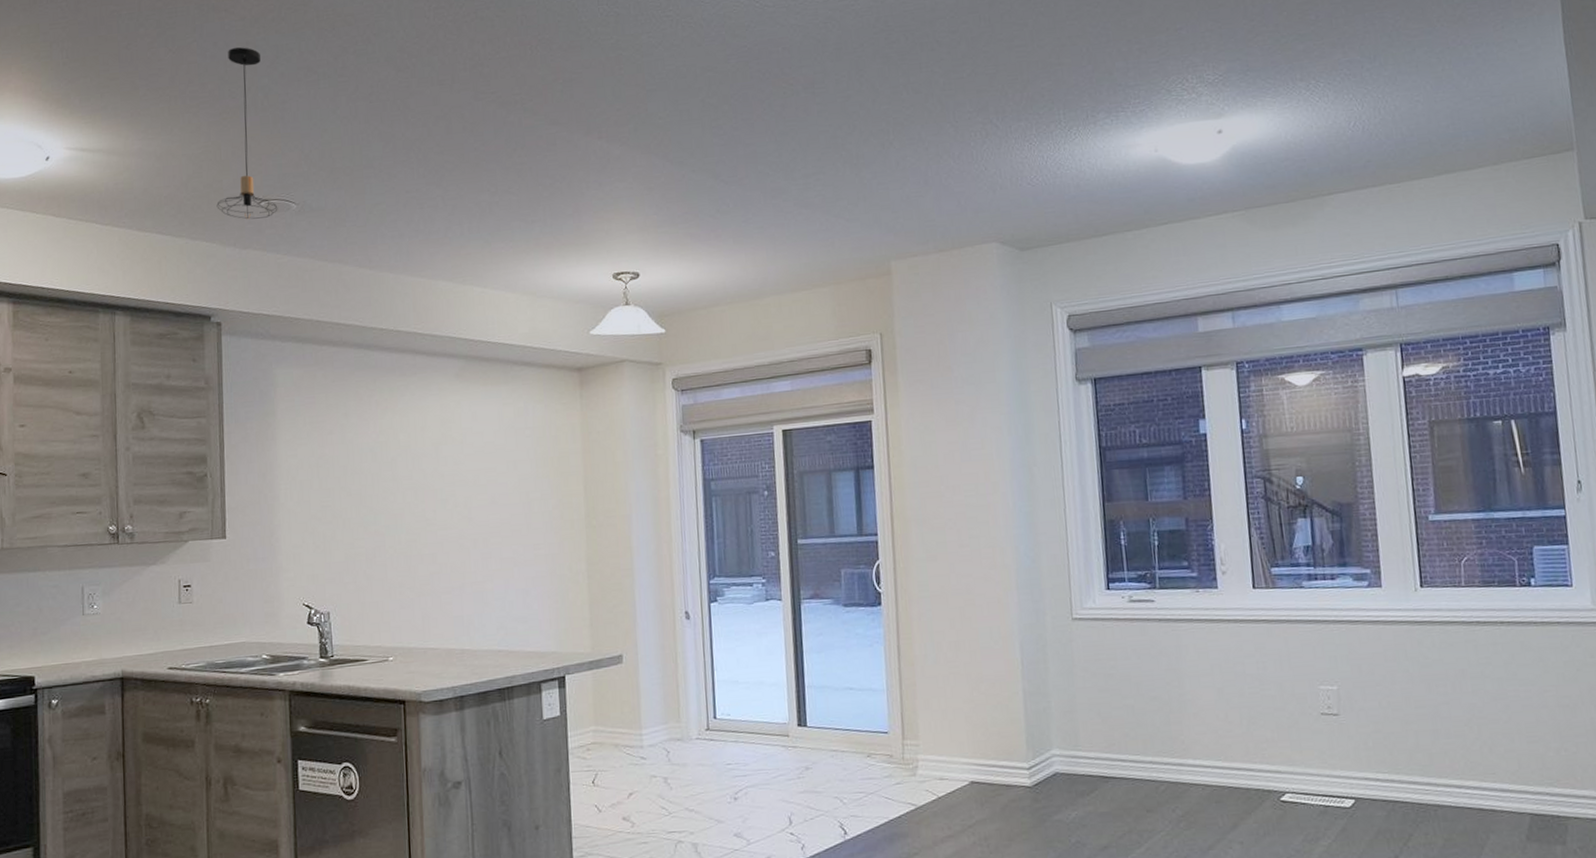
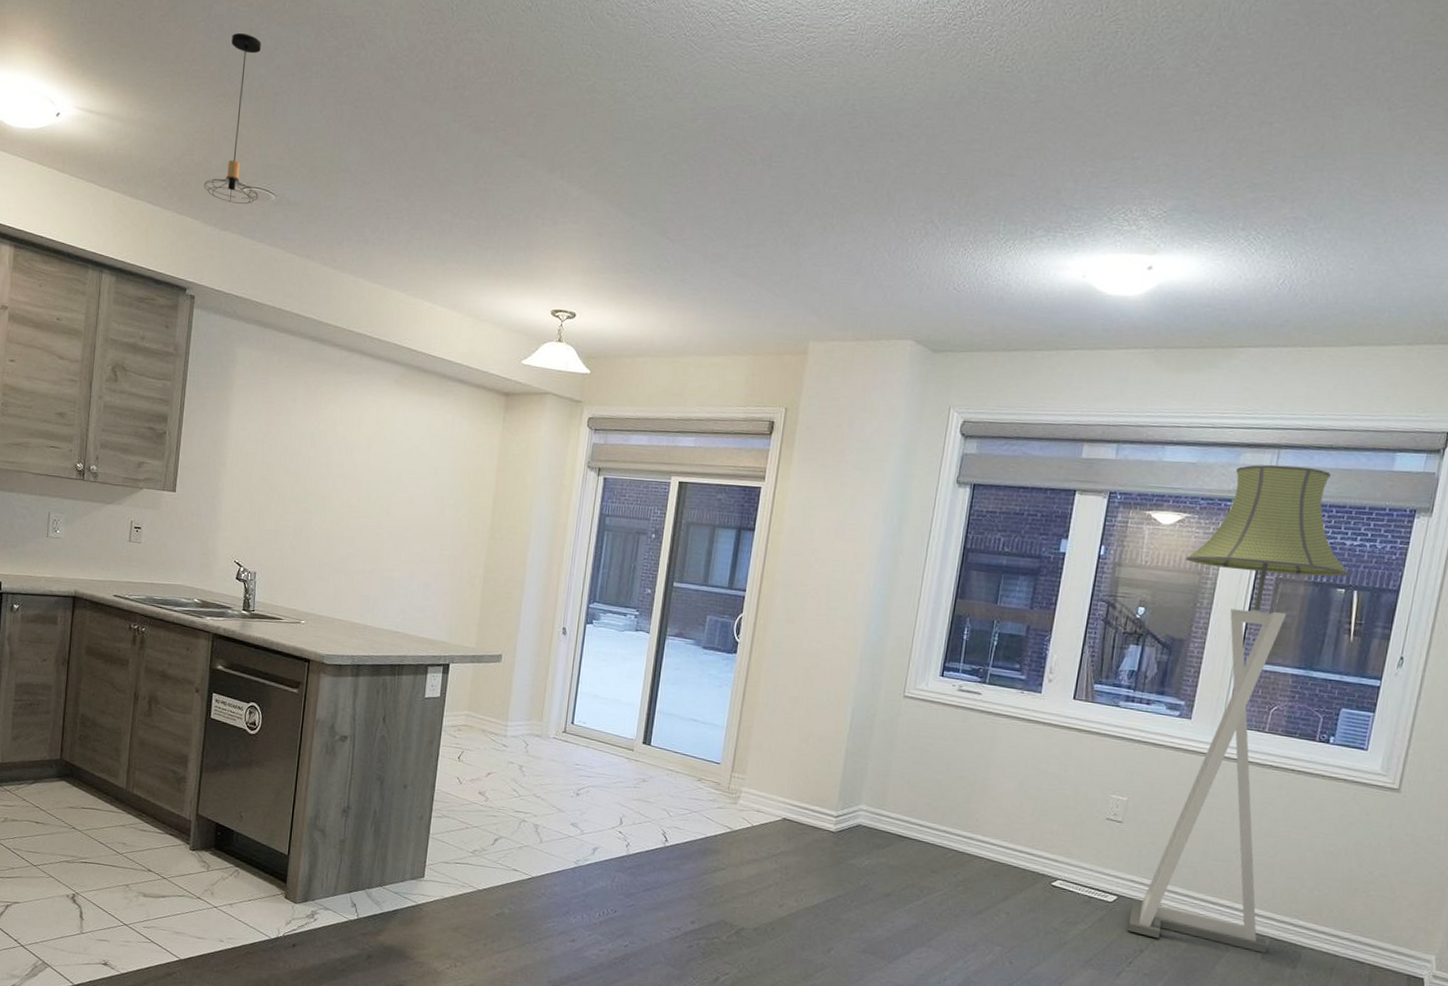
floor lamp: none [1331,302,1530,840] -> present [1127,464,1350,953]

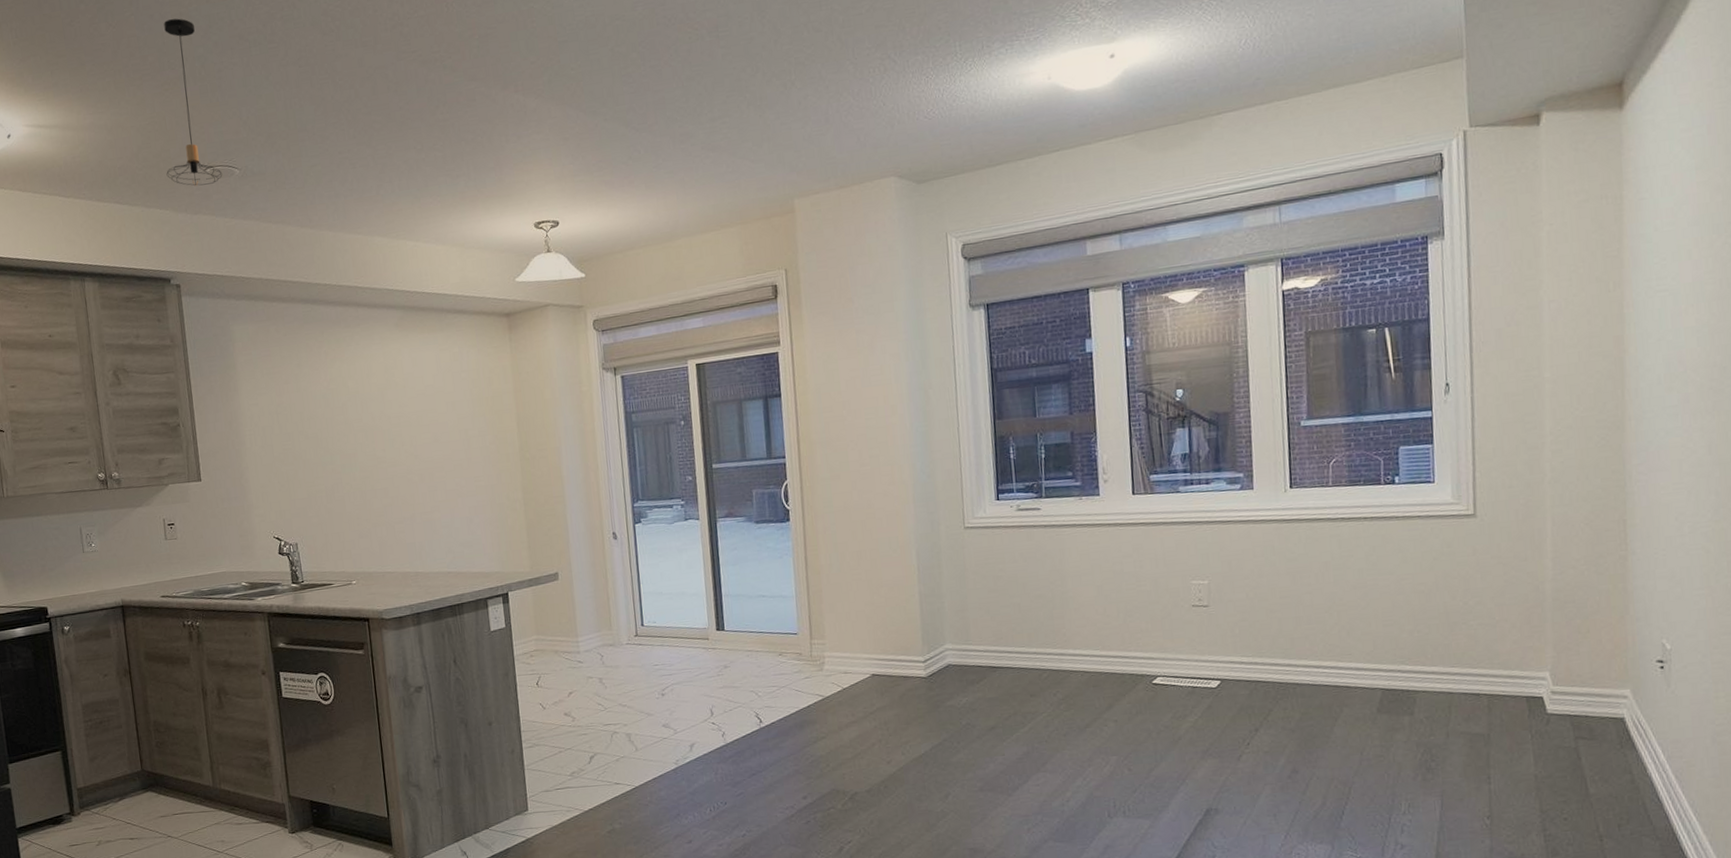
floor lamp: present [1127,464,1350,953] -> none [1212,216,1381,715]

